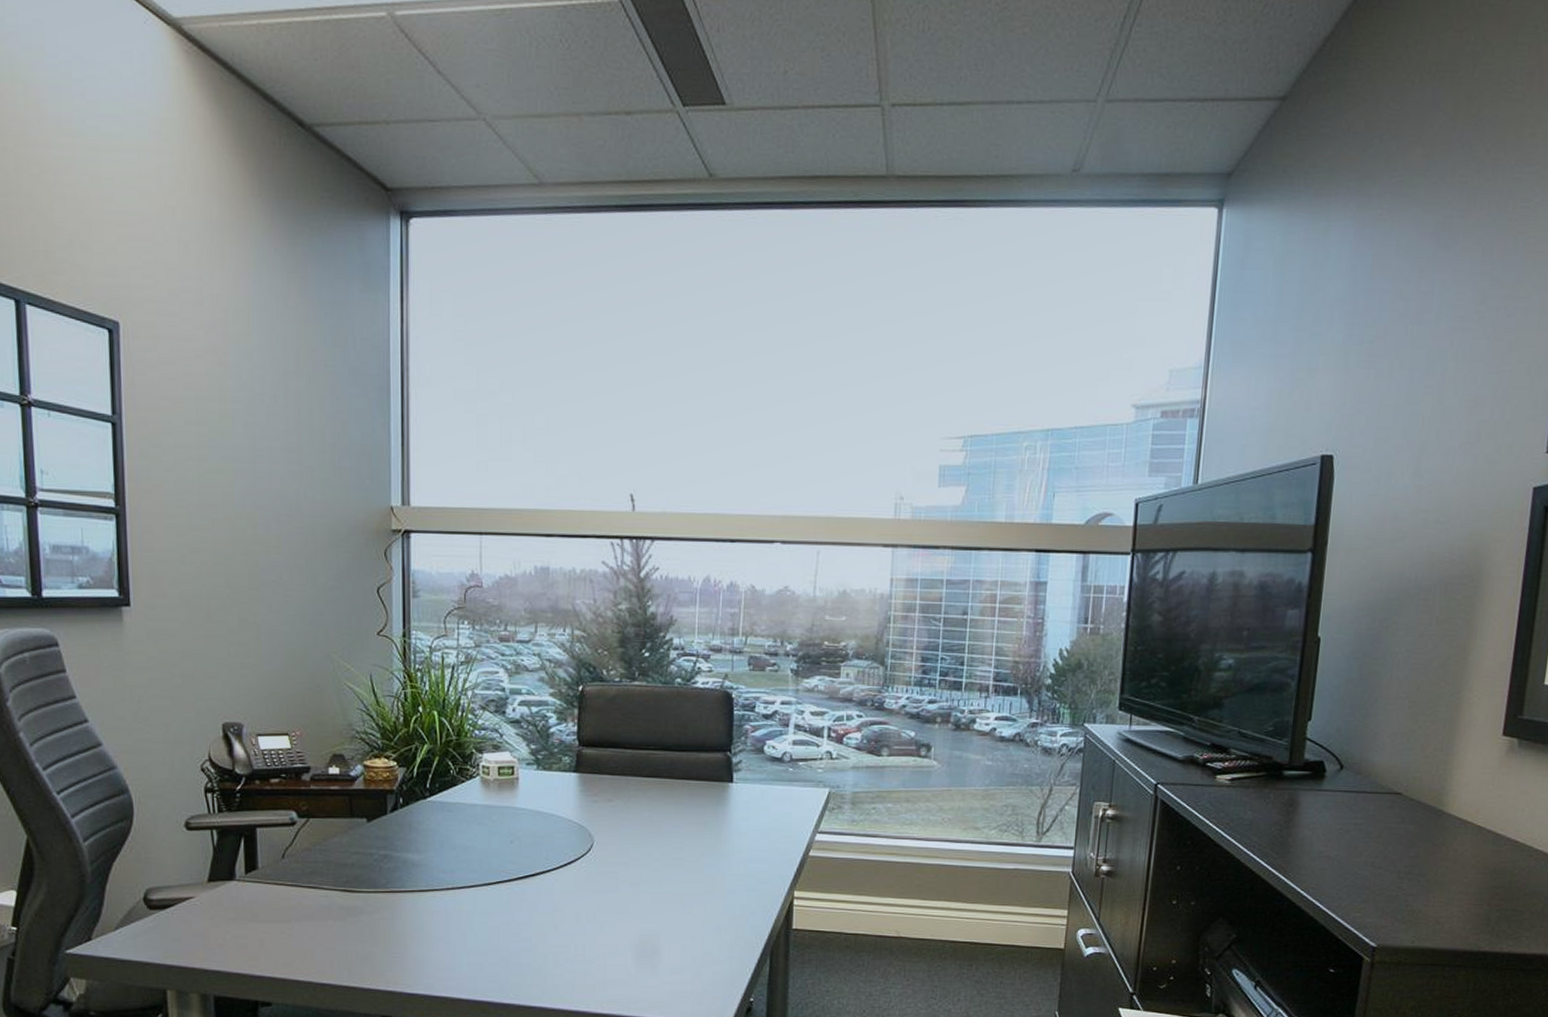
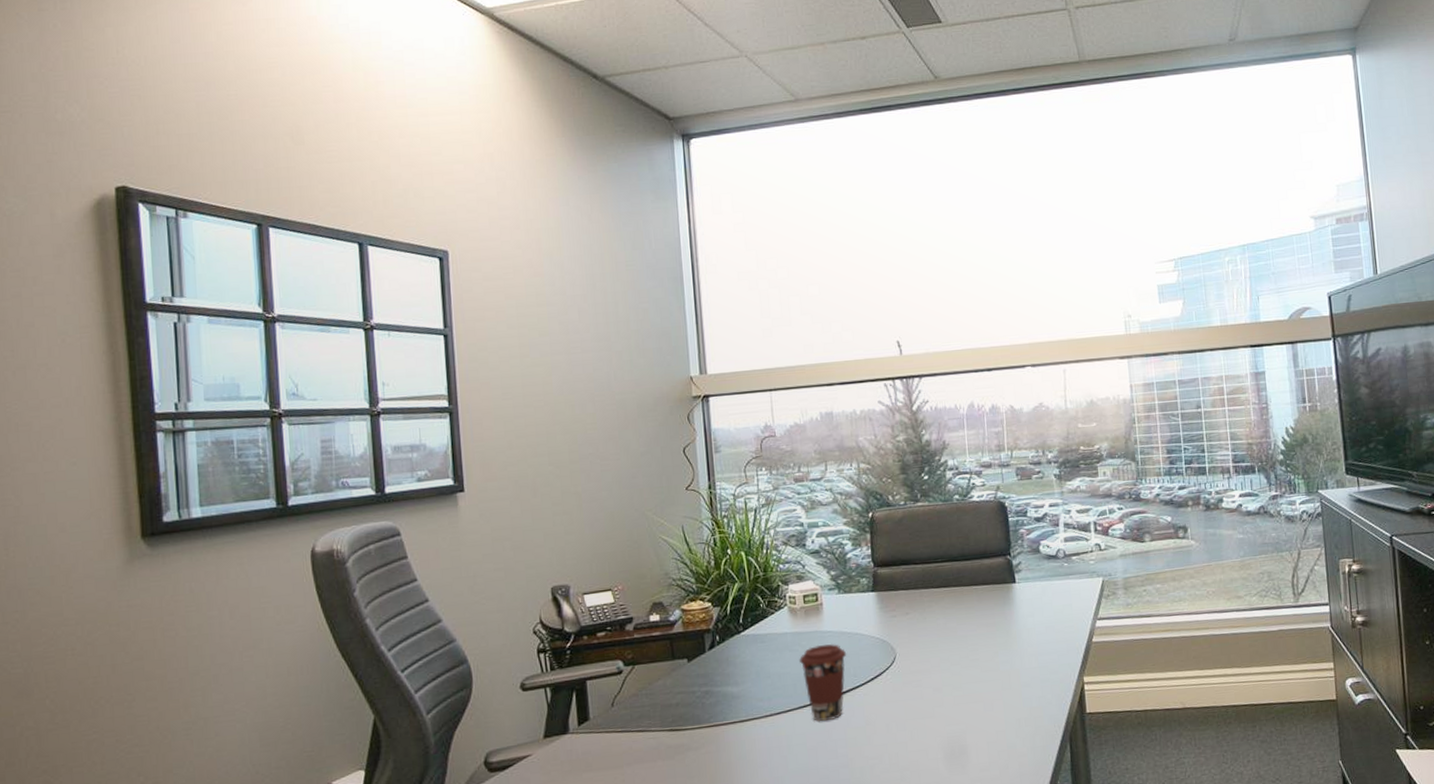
coffee cup: none [487,821,540,902] -> present [798,643,847,722]

